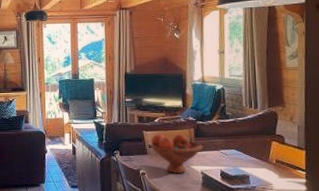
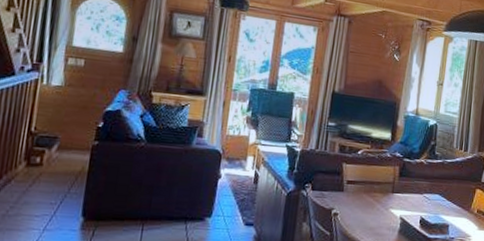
fruit bowl: present [149,133,203,174] -> none [347,168,406,218]

